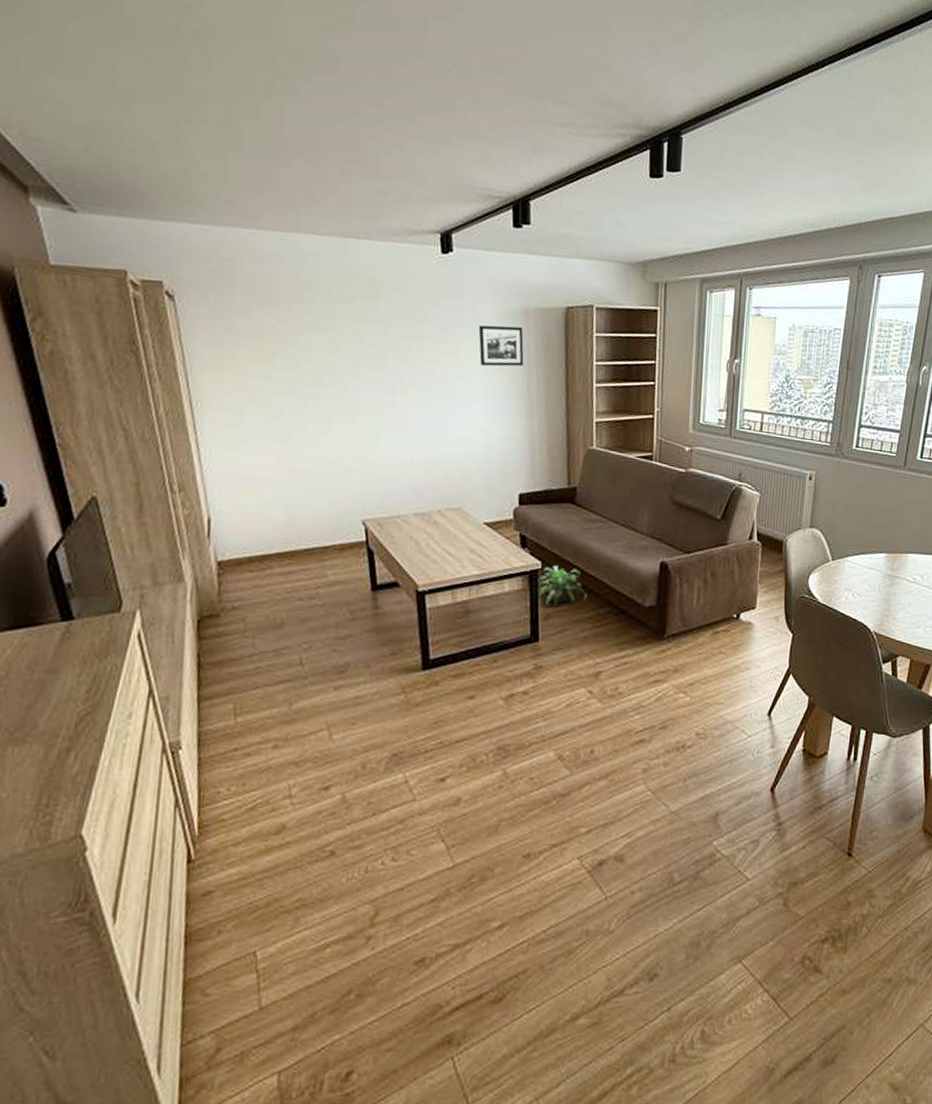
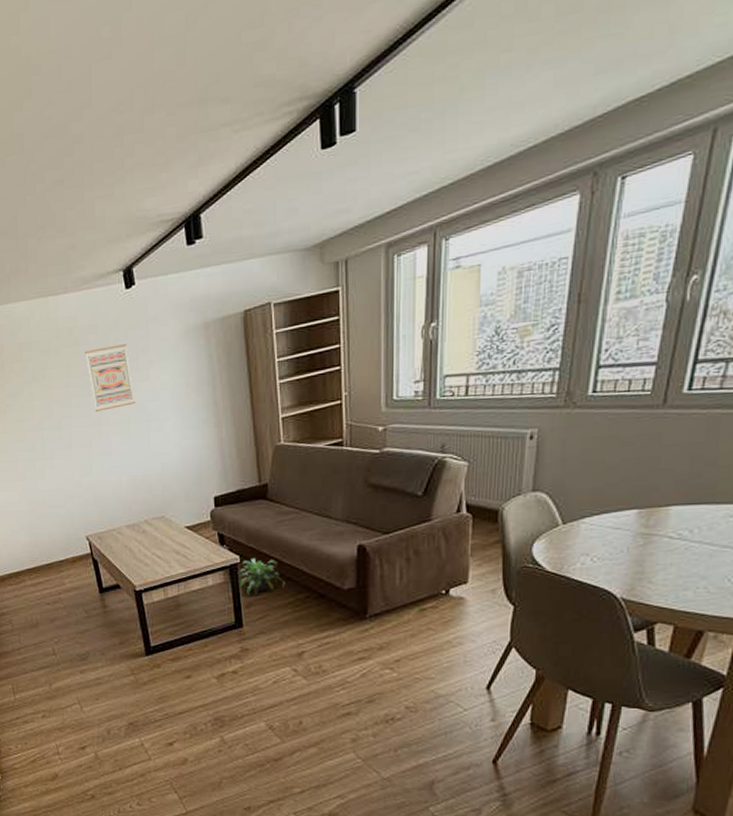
wall art: none [385,308,441,379] -> present [84,344,136,411]
picture frame: present [478,325,524,367] -> none [164,341,208,386]

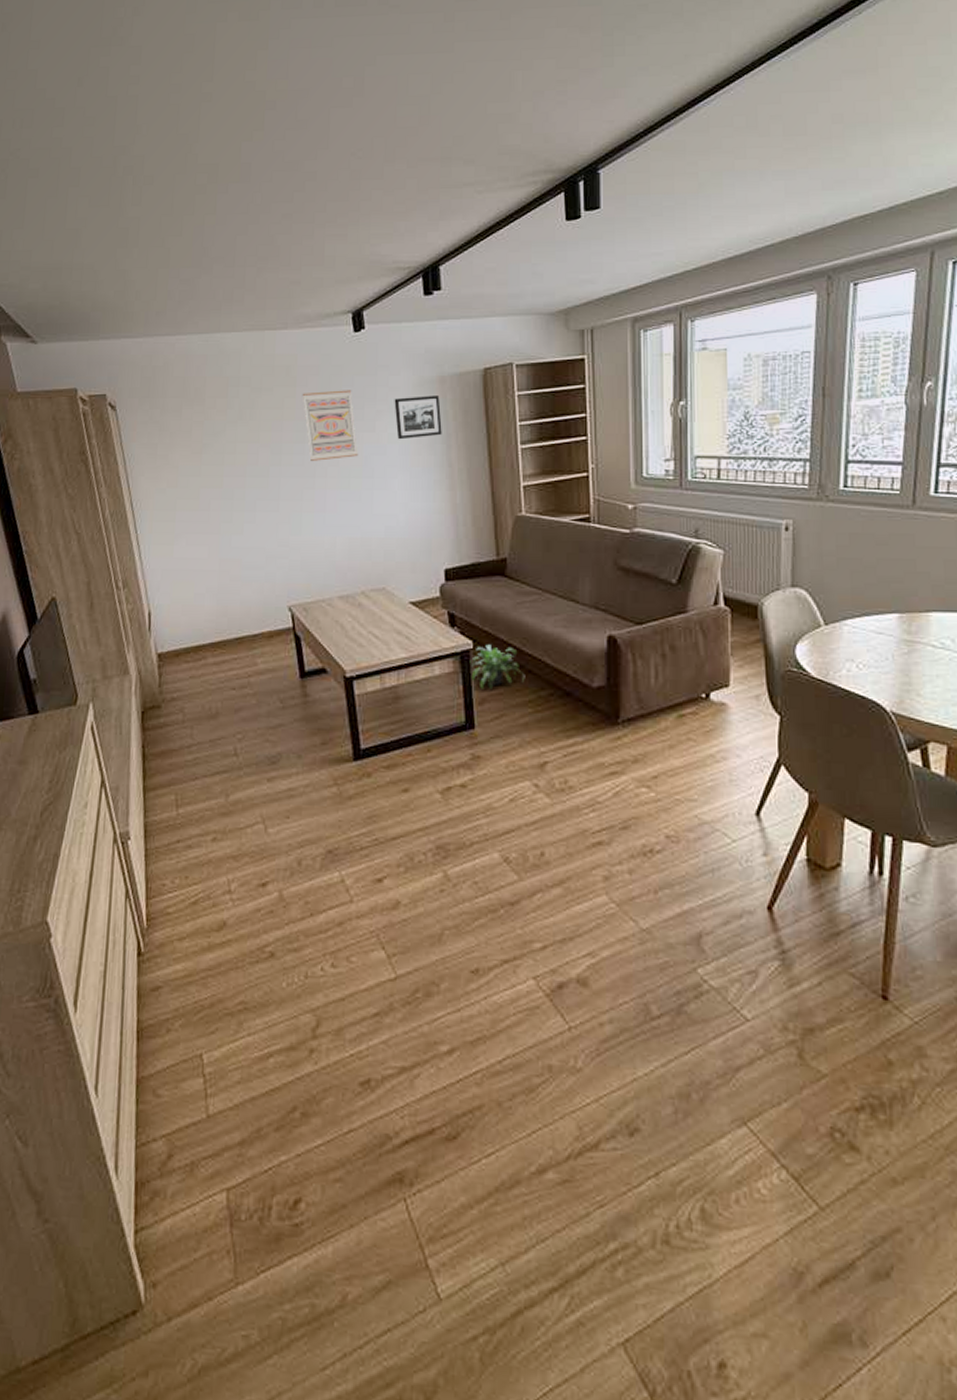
picture frame: none [164,341,208,386] -> present [394,396,442,440]

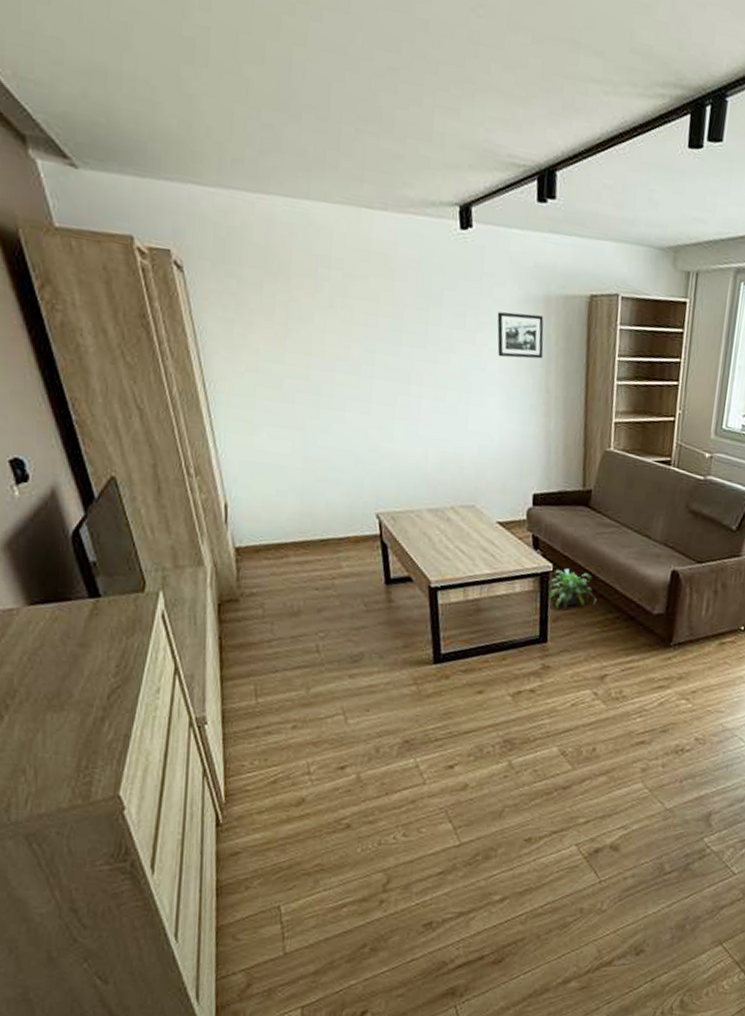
wall art: present [302,390,359,461] -> none [400,288,457,368]

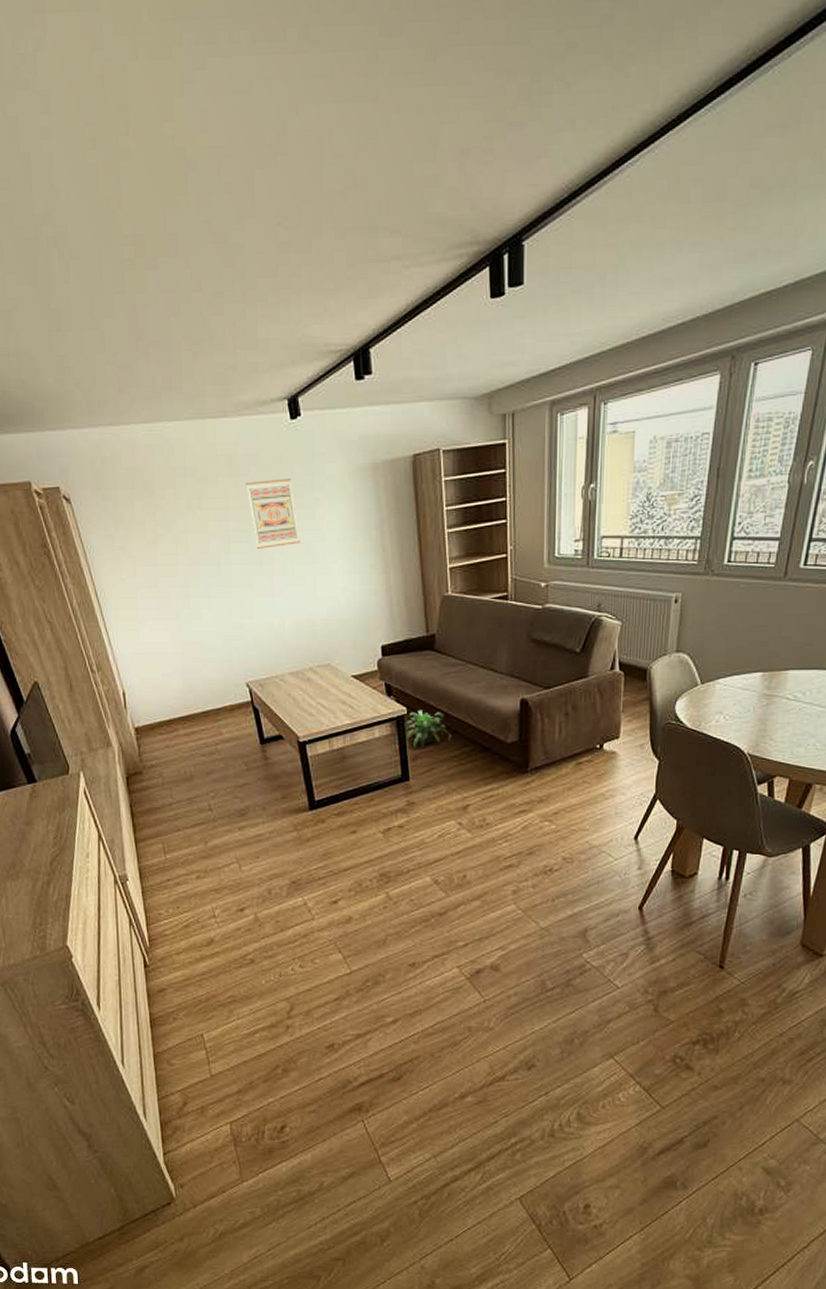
wall art: none [400,288,457,368] -> present [245,478,301,549]
picture frame: present [497,311,544,359] -> none [331,482,376,527]

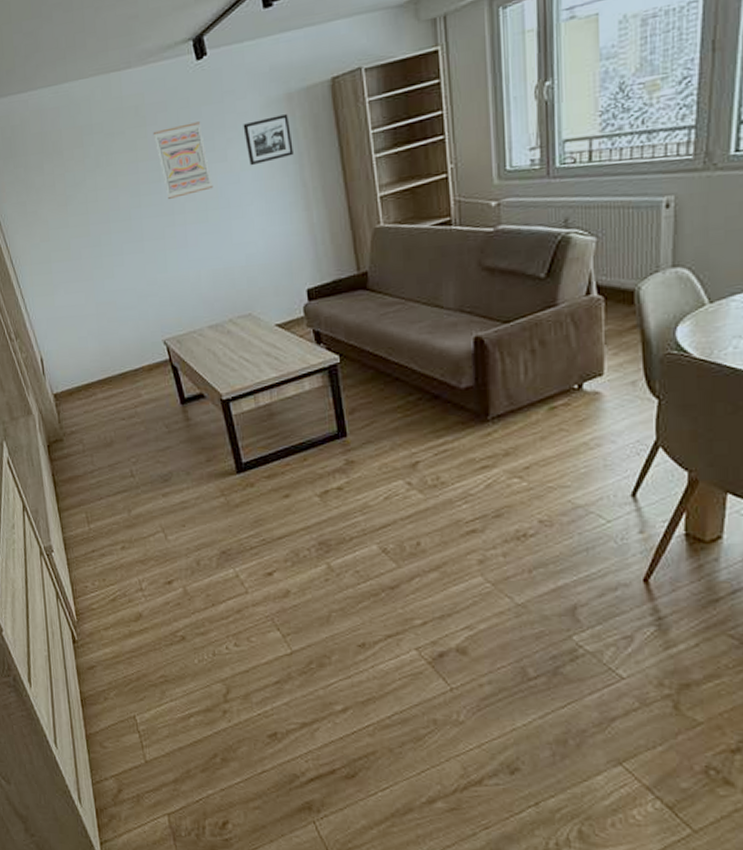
picture frame: none [331,482,376,527] -> present [243,114,294,166]
potted plant: present [404,710,451,748] -> none [337,357,393,400]

